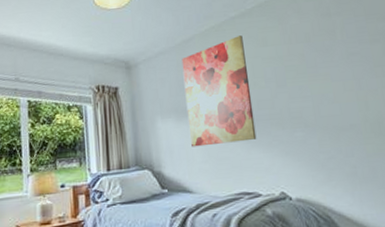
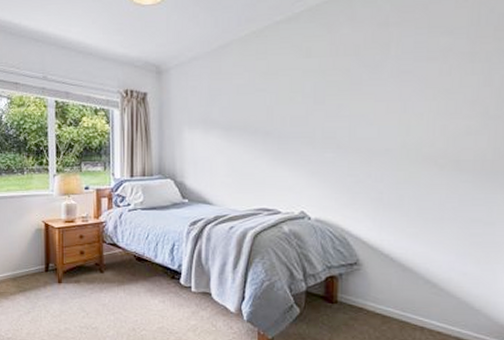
wall art: present [181,35,257,147] -> none [215,43,286,160]

